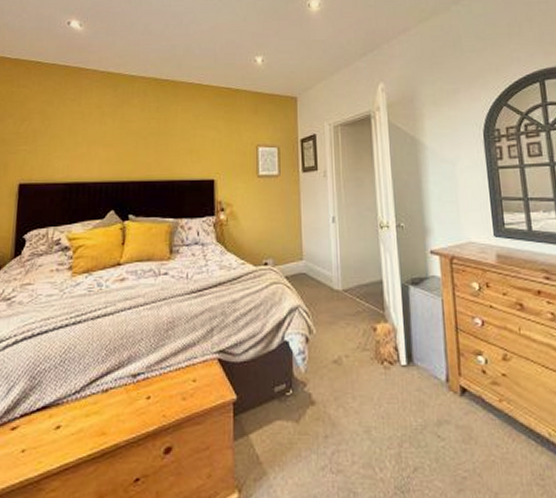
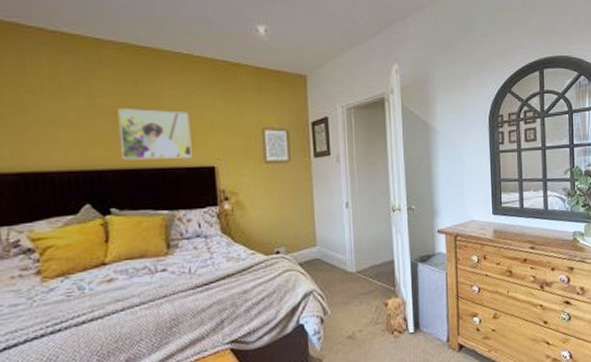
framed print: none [141,130,197,173] -> present [118,109,192,160]

